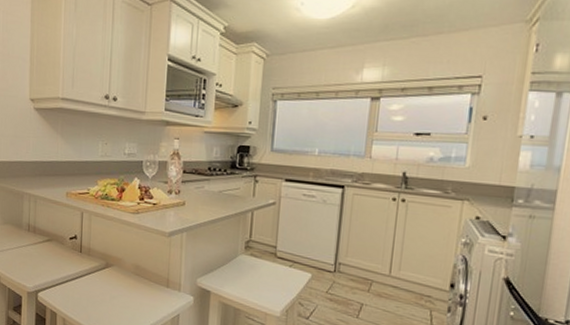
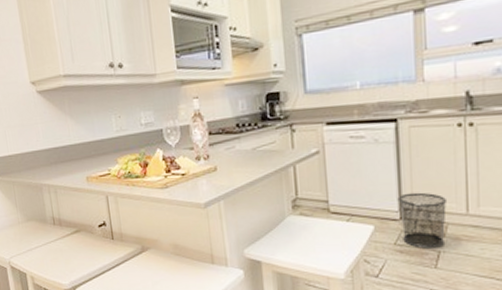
waste bin: none [334,250,376,301] -> present [397,192,448,248]

